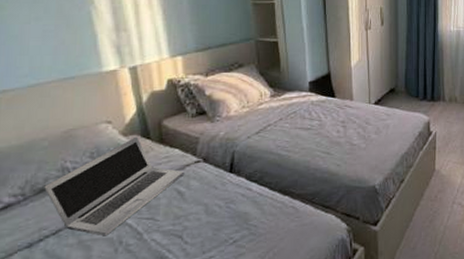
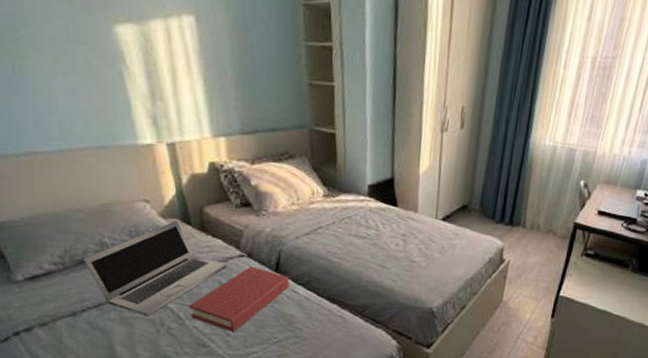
hardback book: none [147,170,243,239] -> present [189,266,289,332]

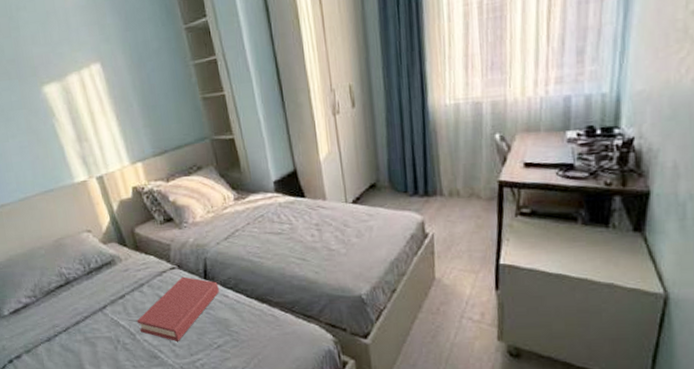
laptop: present [83,220,228,317] -> none [49,244,163,335]

